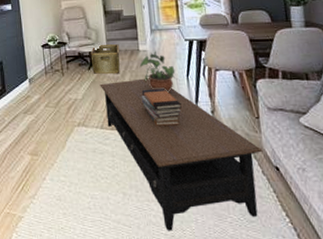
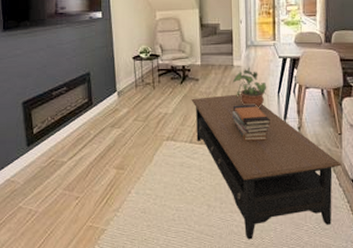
hamper: present [90,44,121,74] -> none [183,59,214,89]

